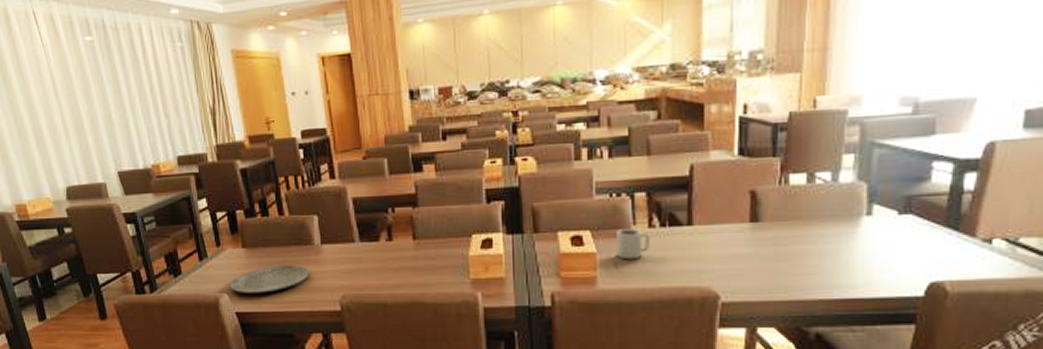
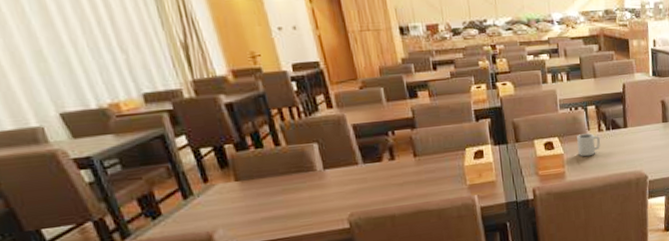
plate: present [230,265,309,293] -> none [224,191,314,226]

